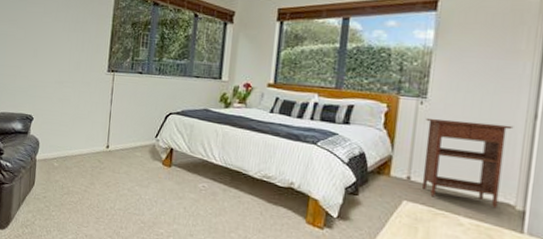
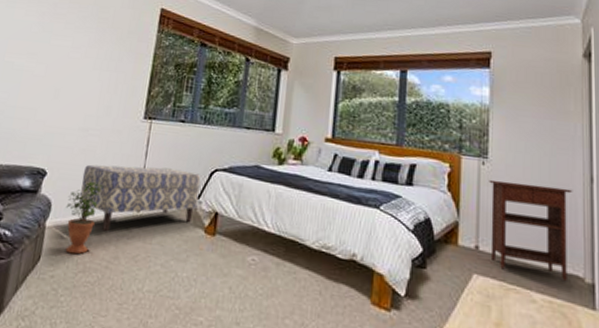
potted plant: none [50,122,78,181] -> present [65,178,103,255]
bench: none [60,111,158,164] -> present [79,164,201,232]

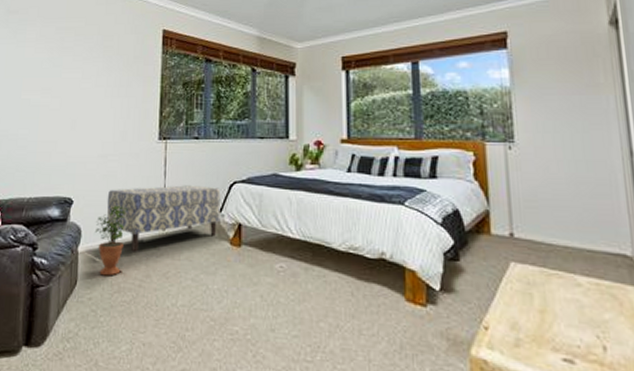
nightstand: present [489,179,573,280] -> none [517,163,614,260]

